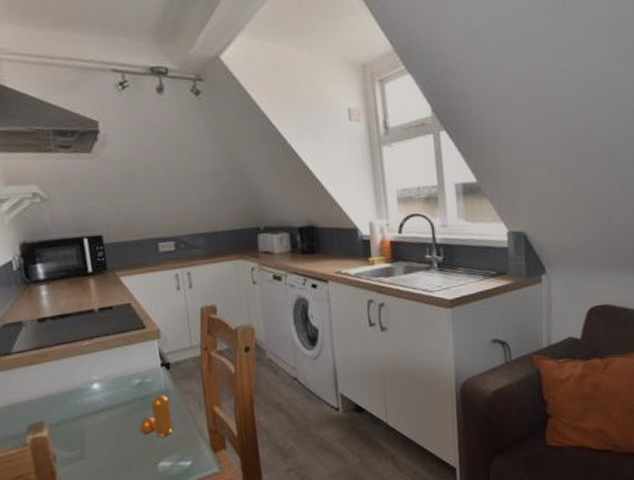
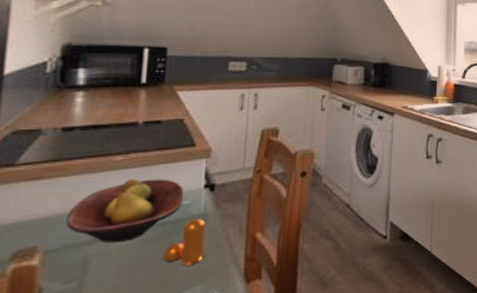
fruit bowl: none [58,360,146,418] -> present [65,178,184,244]

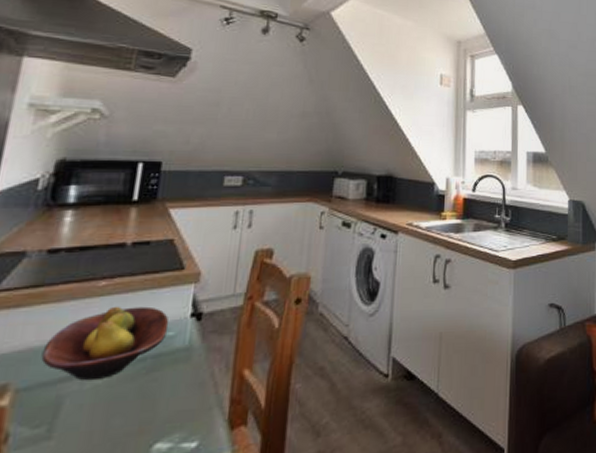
pepper shaker: present [163,218,206,265] -> none [141,352,190,408]

